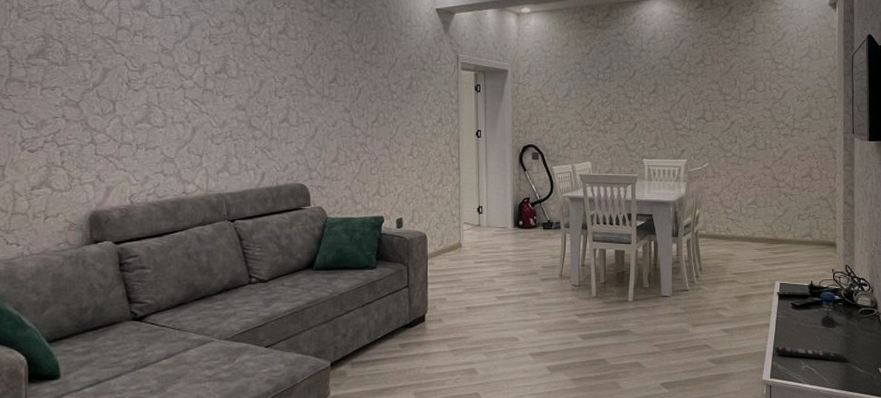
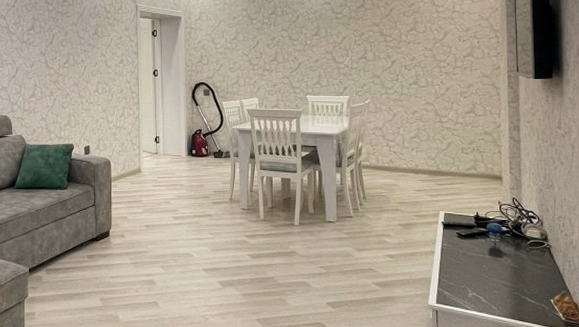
remote control: present [774,346,848,363] -> none [440,273,517,292]

